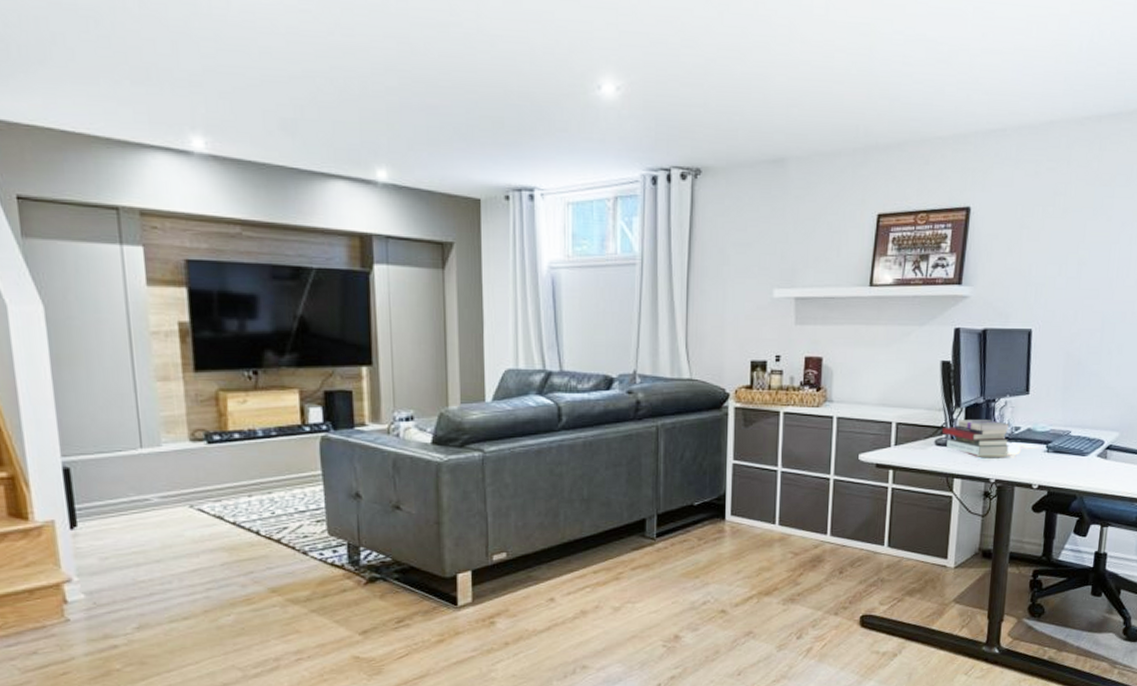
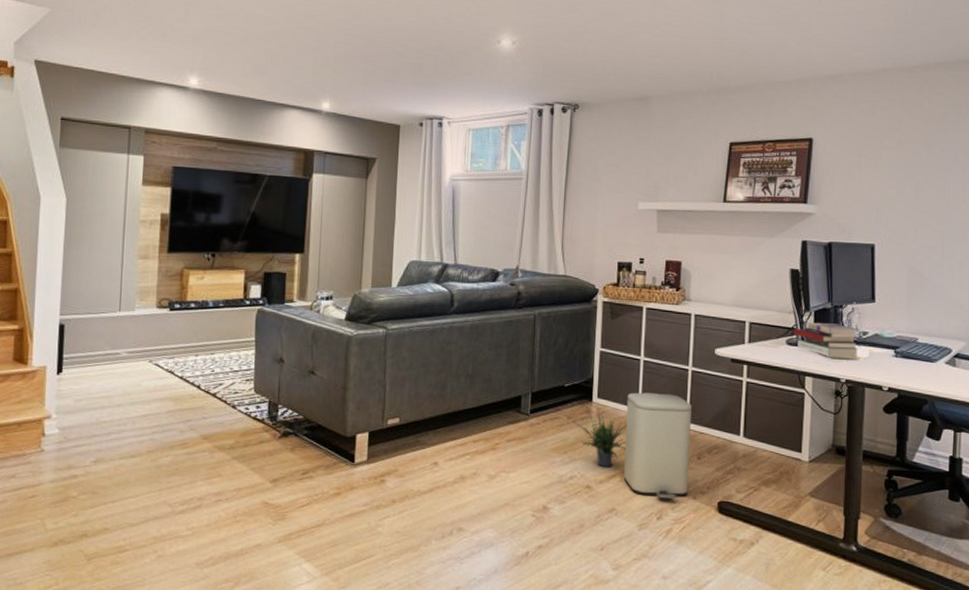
potted plant: none [703,525,764,589] -> present [571,406,627,467]
pedal bin: none [760,506,833,617] -> present [623,392,692,498]

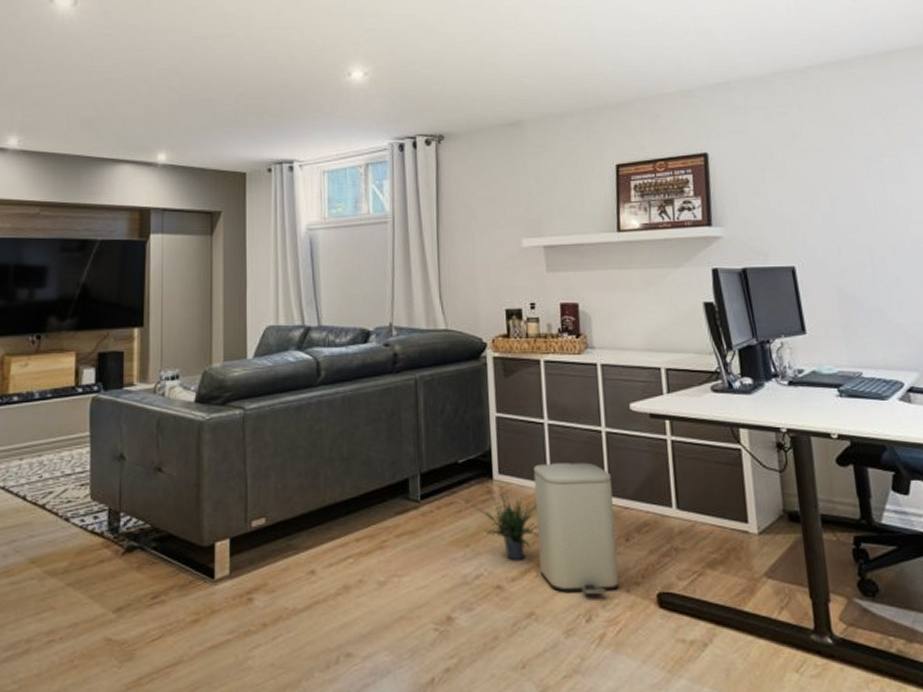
books: present [792,322,858,359] -> none [716,361,796,404]

